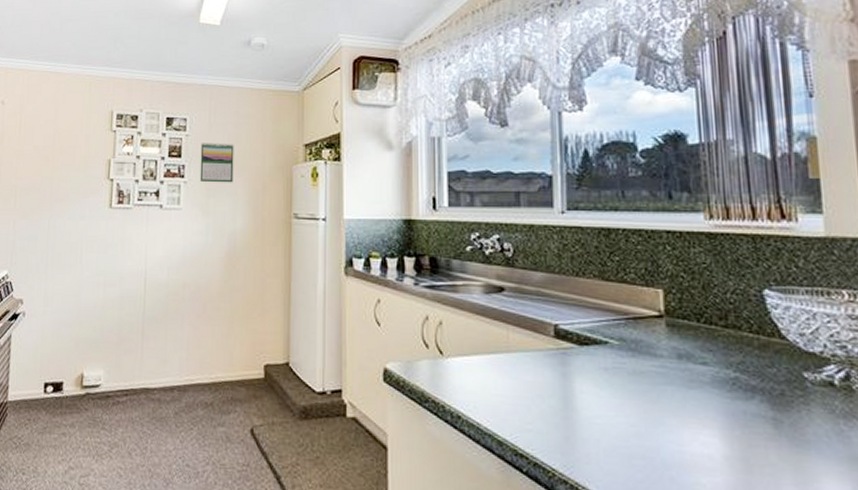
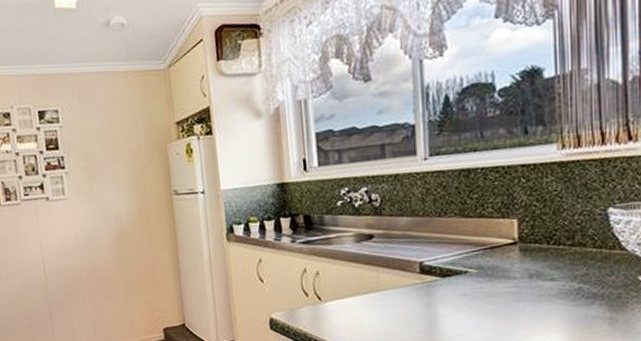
calendar: present [199,143,234,183] -> none [75,130,113,171]

